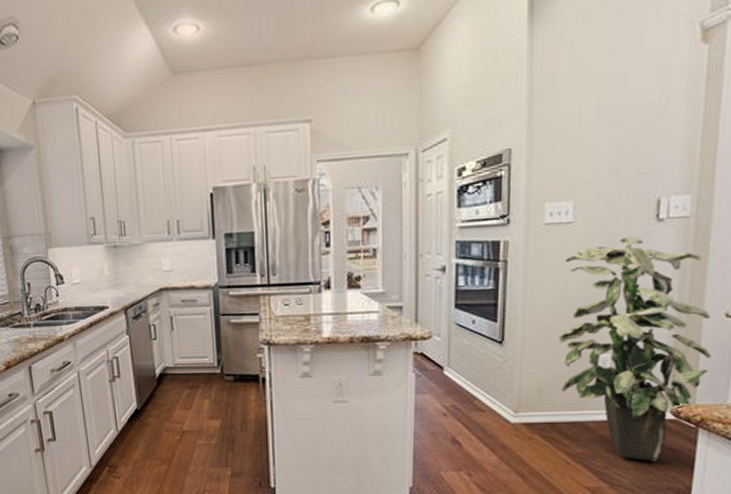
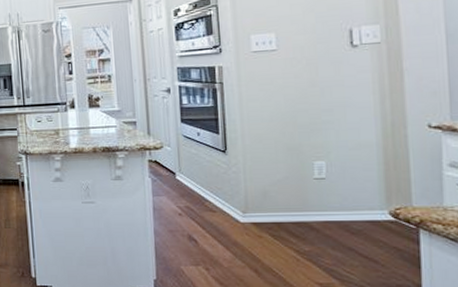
indoor plant: present [559,235,712,462] -> none [273,59,421,260]

